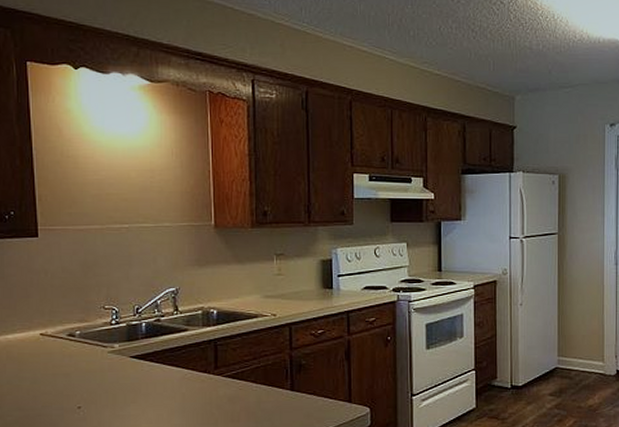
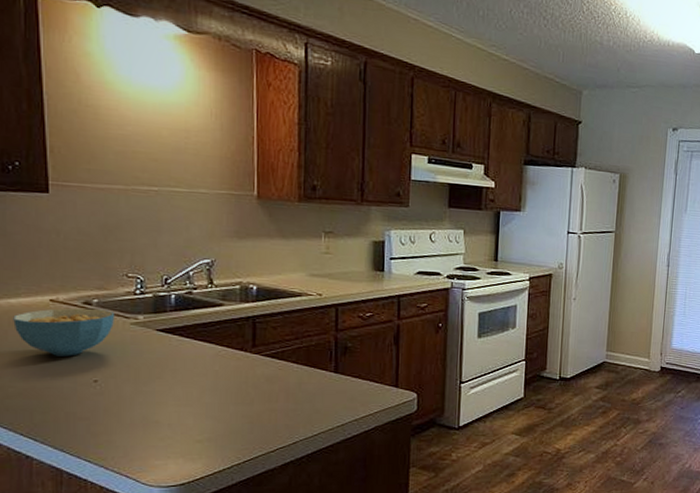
cereal bowl: none [10,340,95,386] -> present [13,308,116,356]

